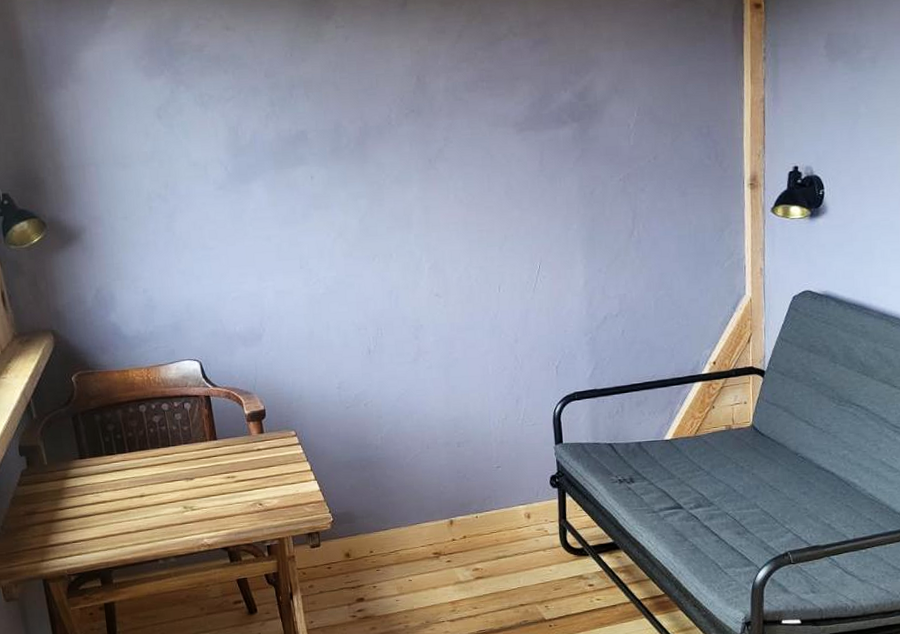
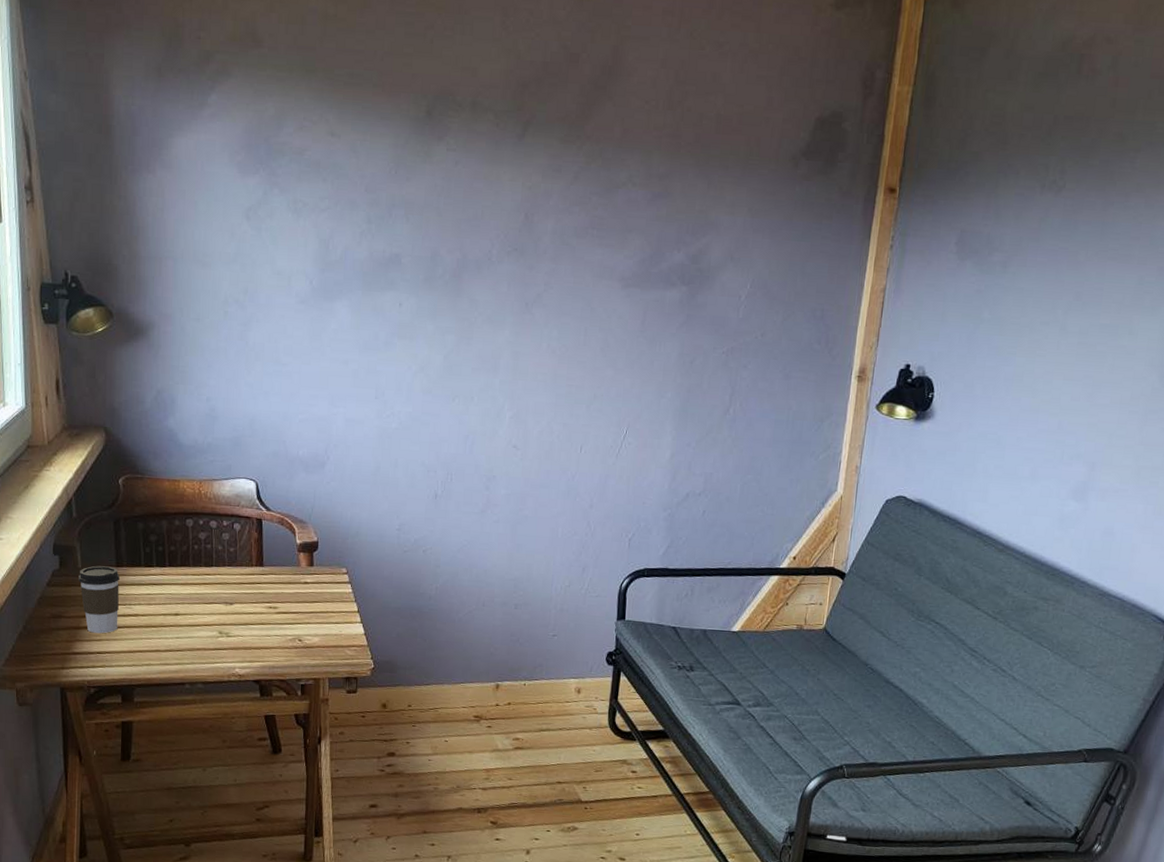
coffee cup: none [46,460,89,524] -> present [78,566,120,634]

